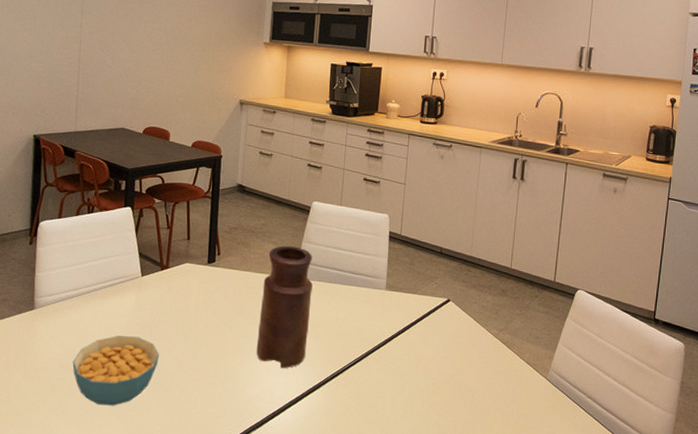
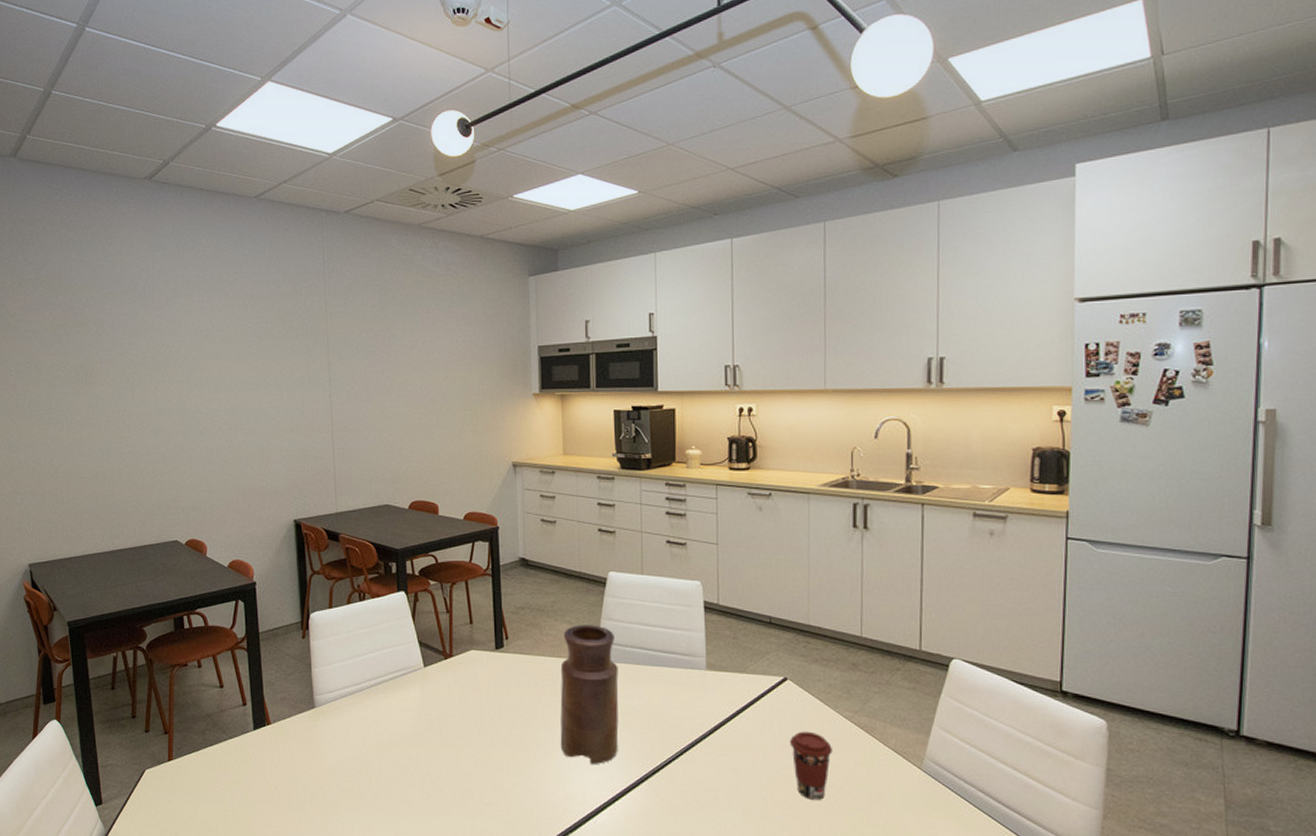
cereal bowl: present [72,336,159,406] -> none [361,733,453,810]
coffee cup: none [446,344,480,403] -> present [789,731,832,800]

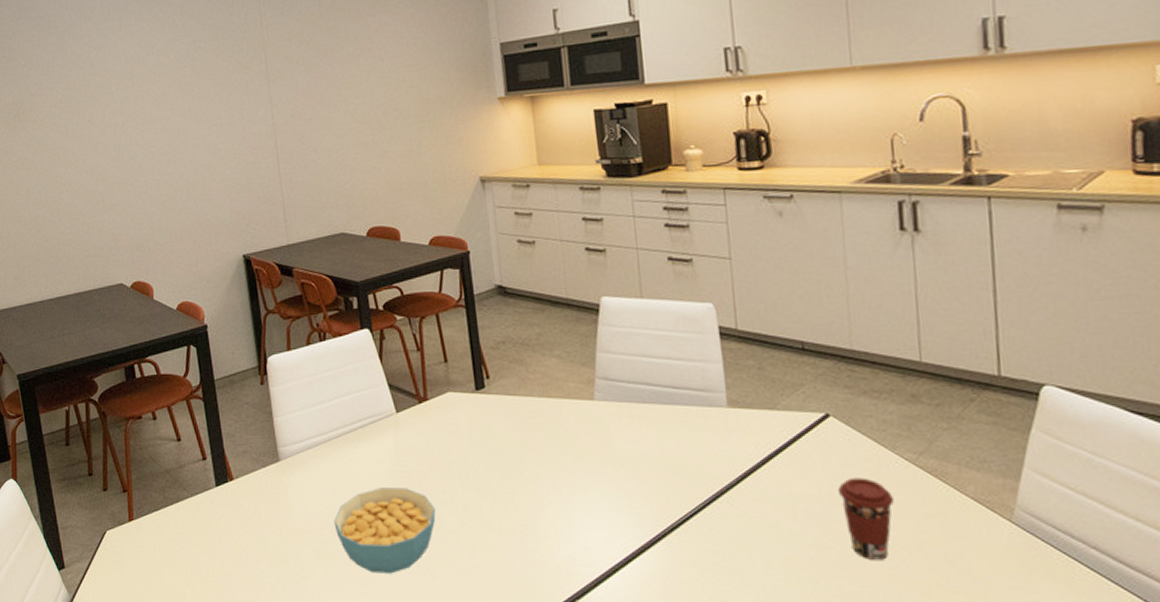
cereal bowl: none [361,733,453,810] -> present [333,488,436,574]
vase: present [560,625,619,764] -> none [552,359,628,520]

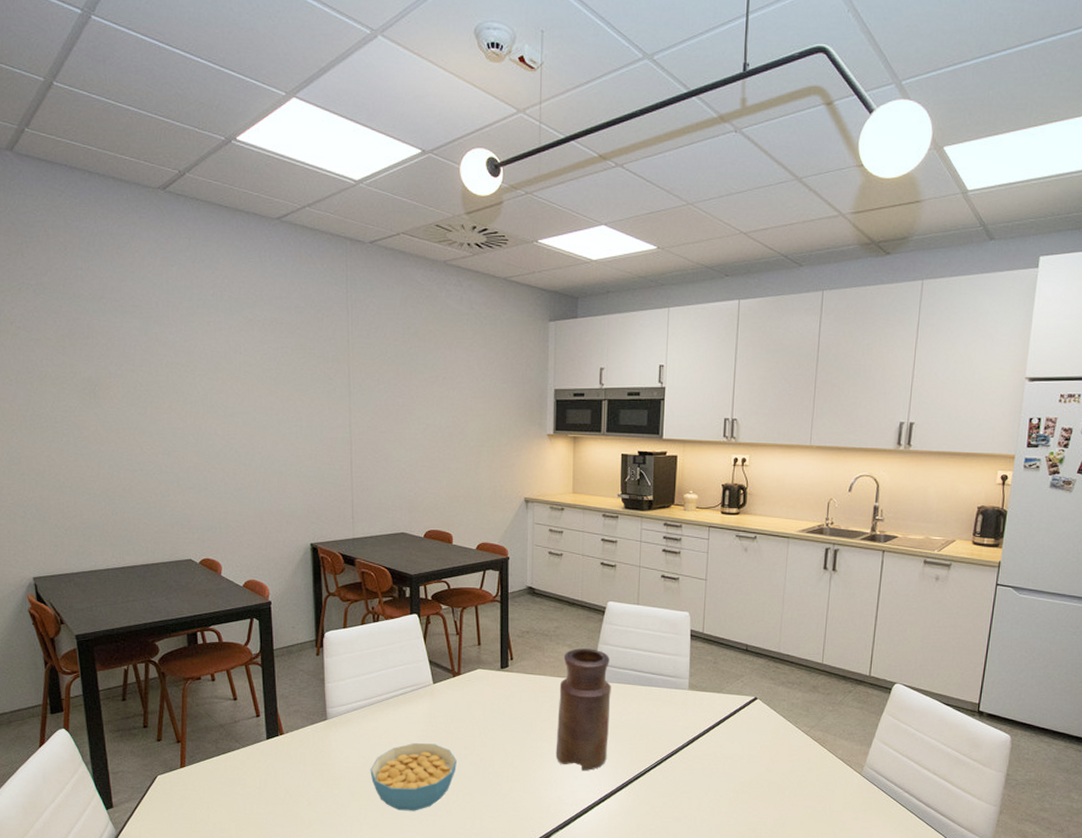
vase: none [552,359,628,520] -> present [555,648,611,770]
coffee cup: present [837,477,894,560] -> none [754,743,790,800]

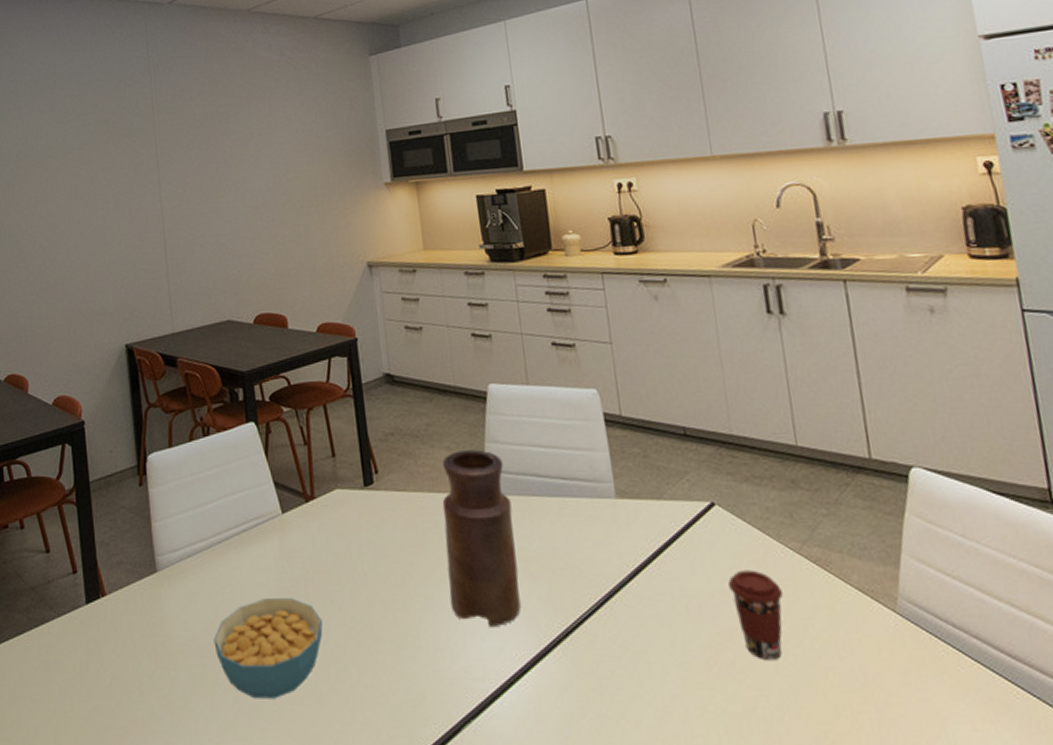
coffee cup: none [754,743,790,800] -> present [727,569,783,660]

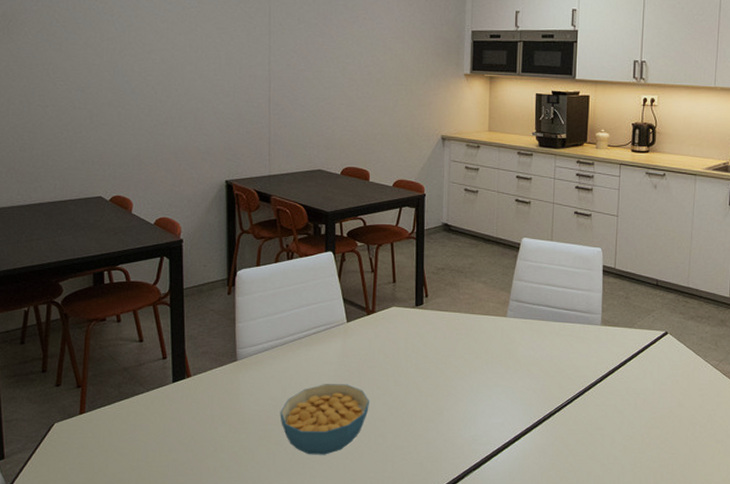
vase: present [442,449,521,626] -> none [469,285,525,409]
coffee cup: present [727,569,783,660] -> none [665,377,700,435]

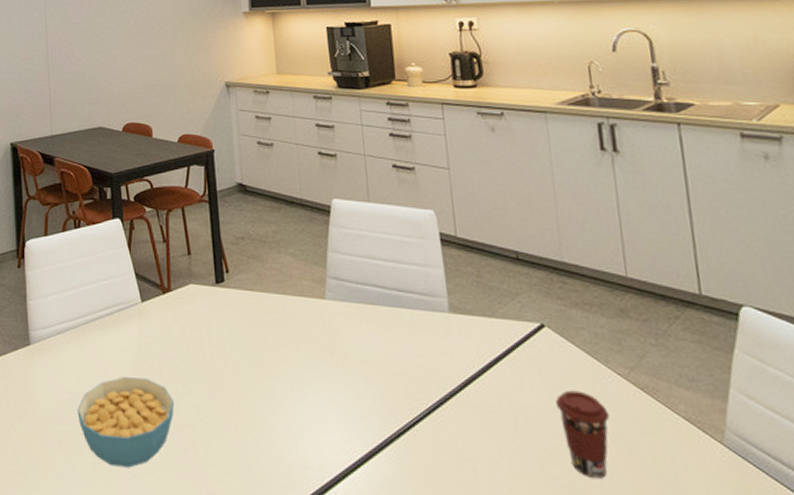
coffee cup: none [665,377,700,435] -> present [555,390,609,478]

